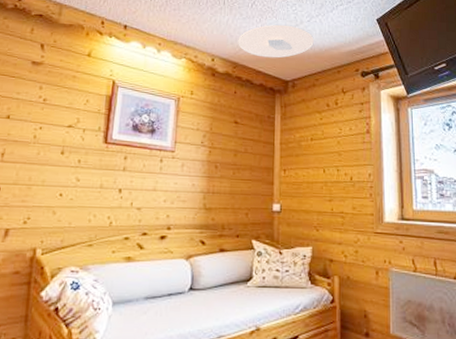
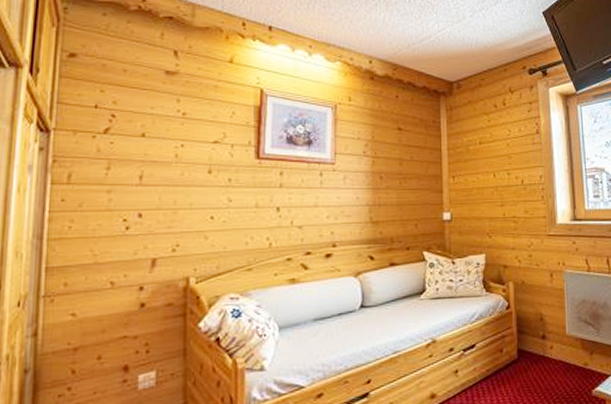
ceiling light: present [238,24,314,58] -> none [397,20,478,58]

